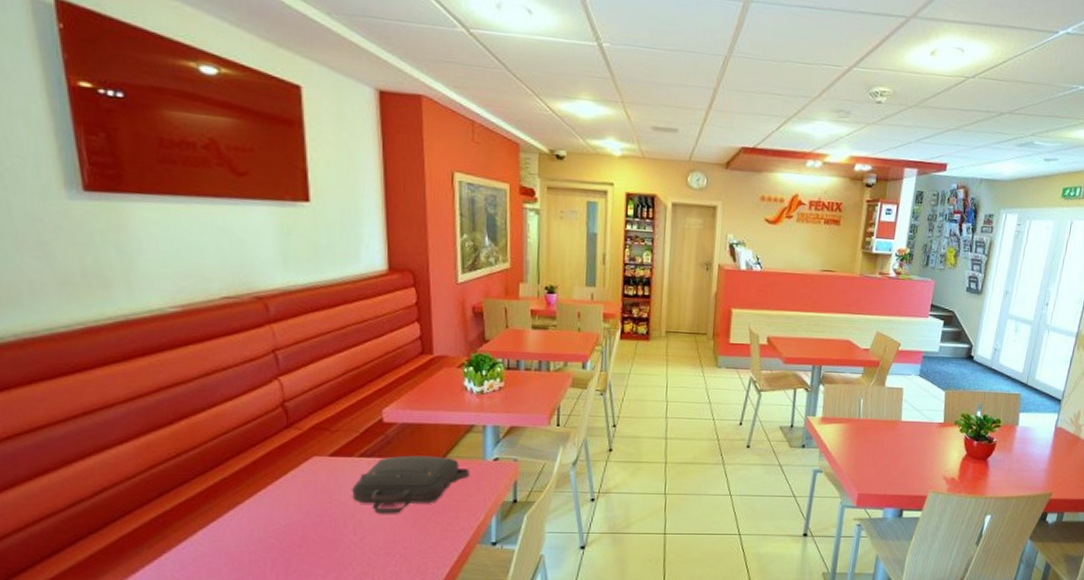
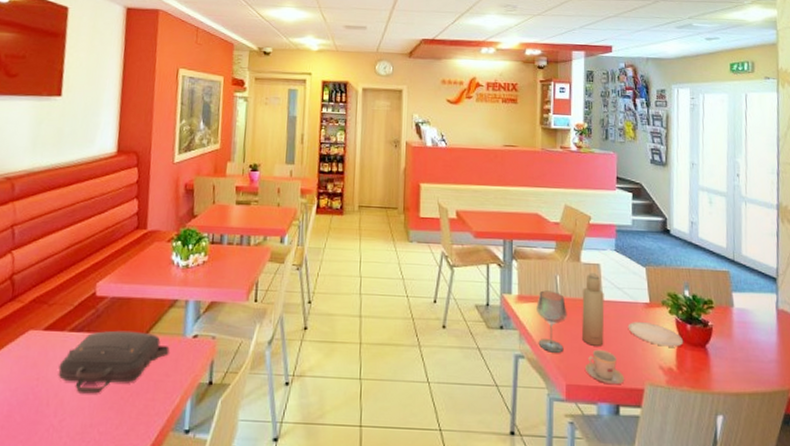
wine glass: none [836,412,867,467] -> present [537,290,567,353]
teacup: none [876,463,912,493] -> present [584,349,625,385]
bottle: none [878,396,903,461] -> present [582,273,605,346]
plate: none [920,440,969,461] -> present [628,322,684,347]

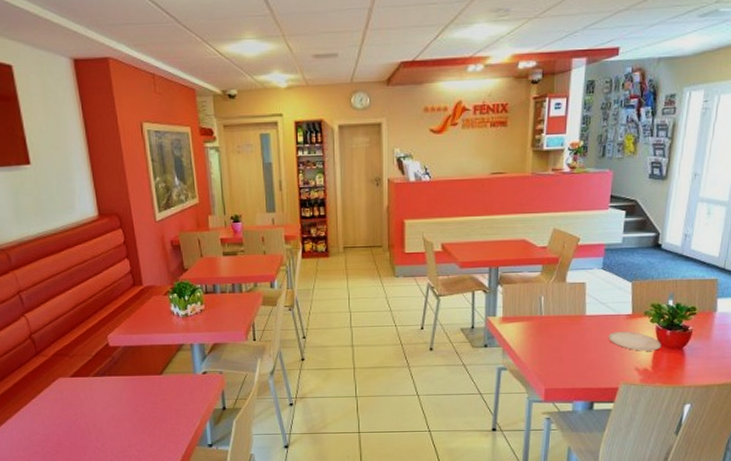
laptop bag: present [58,330,170,394] -> none [91,372,184,423]
wine glass: present [537,290,567,353] -> none [520,310,550,364]
bottle: present [582,273,605,346] -> none [563,291,588,355]
teacup: present [584,349,625,385] -> none [563,357,601,386]

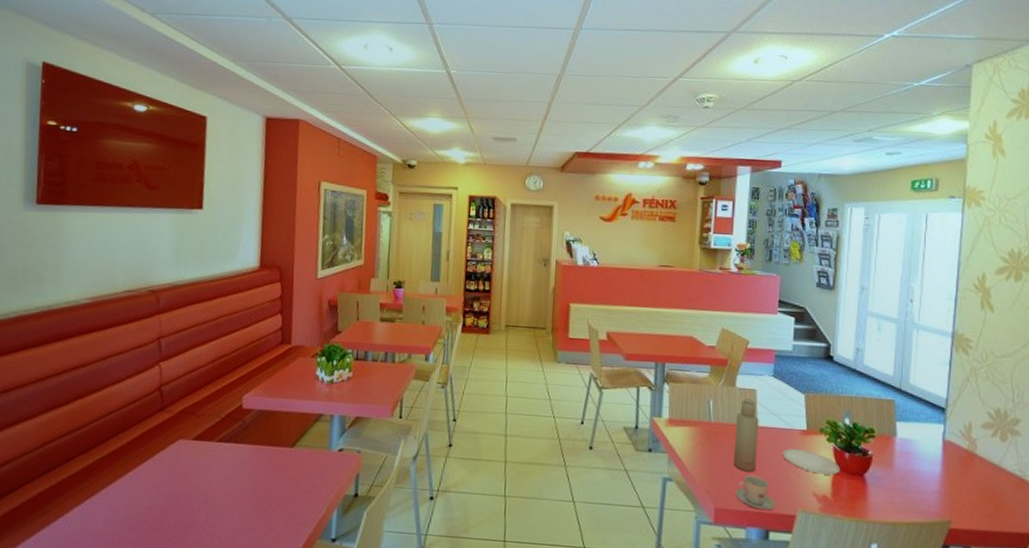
bottle: none [563,291,588,355] -> present [734,398,759,472]
teacup: none [563,357,601,386] -> present [734,474,777,511]

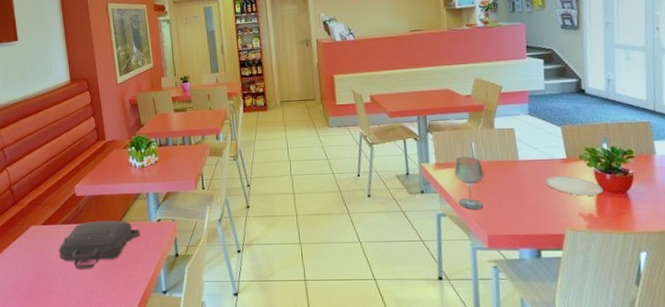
laptop bag: none [208,442,316,502] -> present [59,220,140,269]
wine glass: none [687,414,719,477] -> present [454,156,485,210]
bottle: present [734,398,759,472] -> none [498,137,522,201]
teacup: present [734,474,777,511] -> none [504,203,545,233]

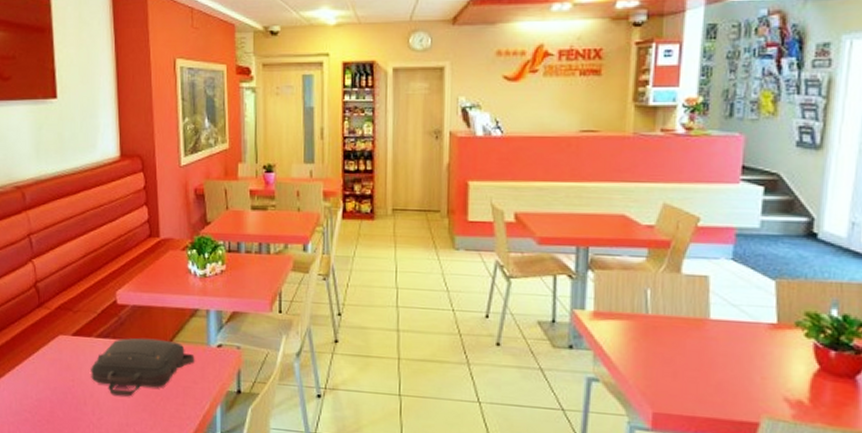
wine glass: present [454,156,485,210] -> none [617,306,659,378]
plate: present [545,176,604,196] -> none [742,345,824,377]

